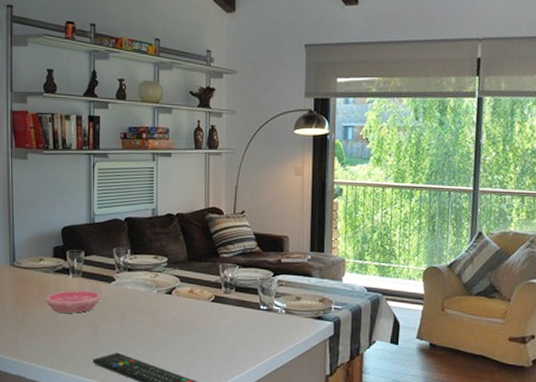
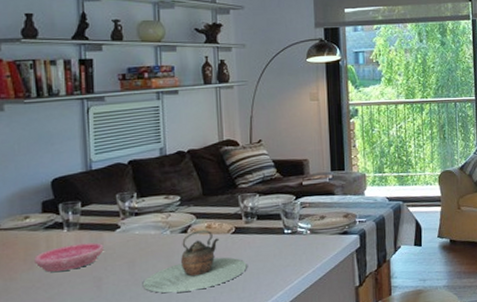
teapot: none [131,294,223,351] -> present [142,230,247,293]

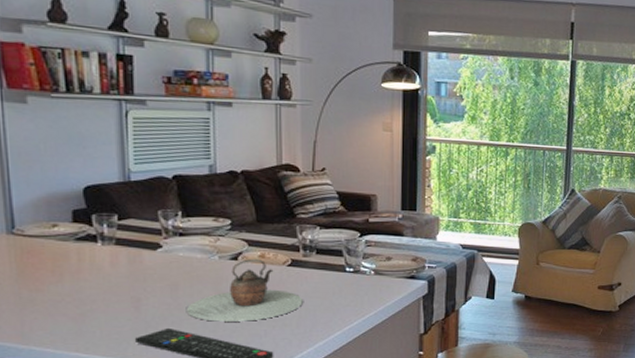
saucer: present [34,242,104,272] -> none [64,260,143,287]

